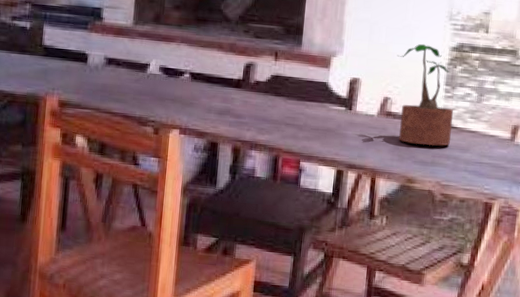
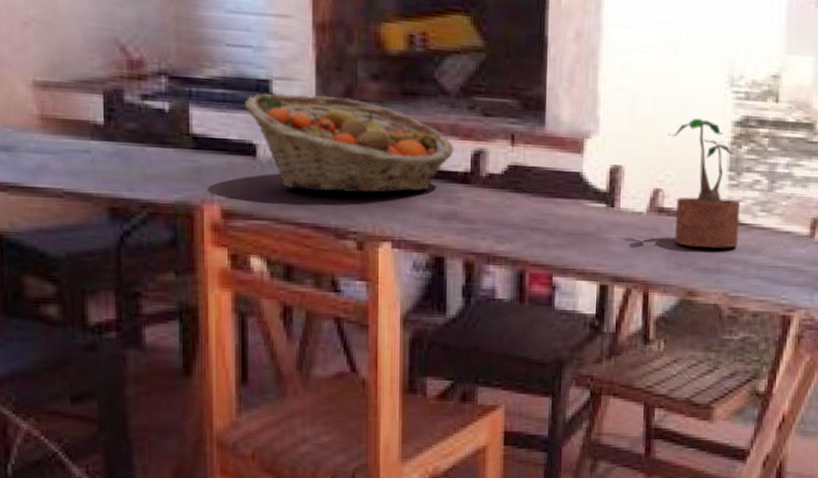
fruit basket: none [82,17,232,93] -> present [244,93,454,194]

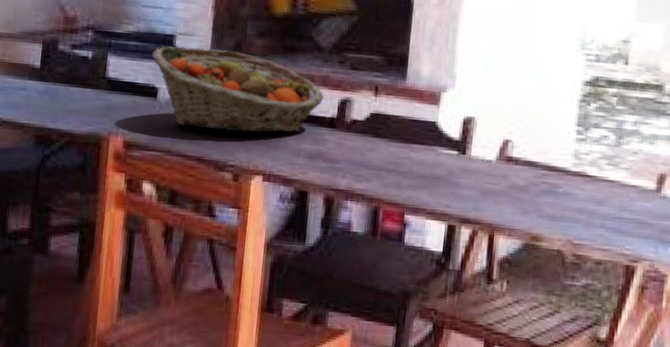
potted plant: present [667,118,740,249] -> none [519,77,587,198]

